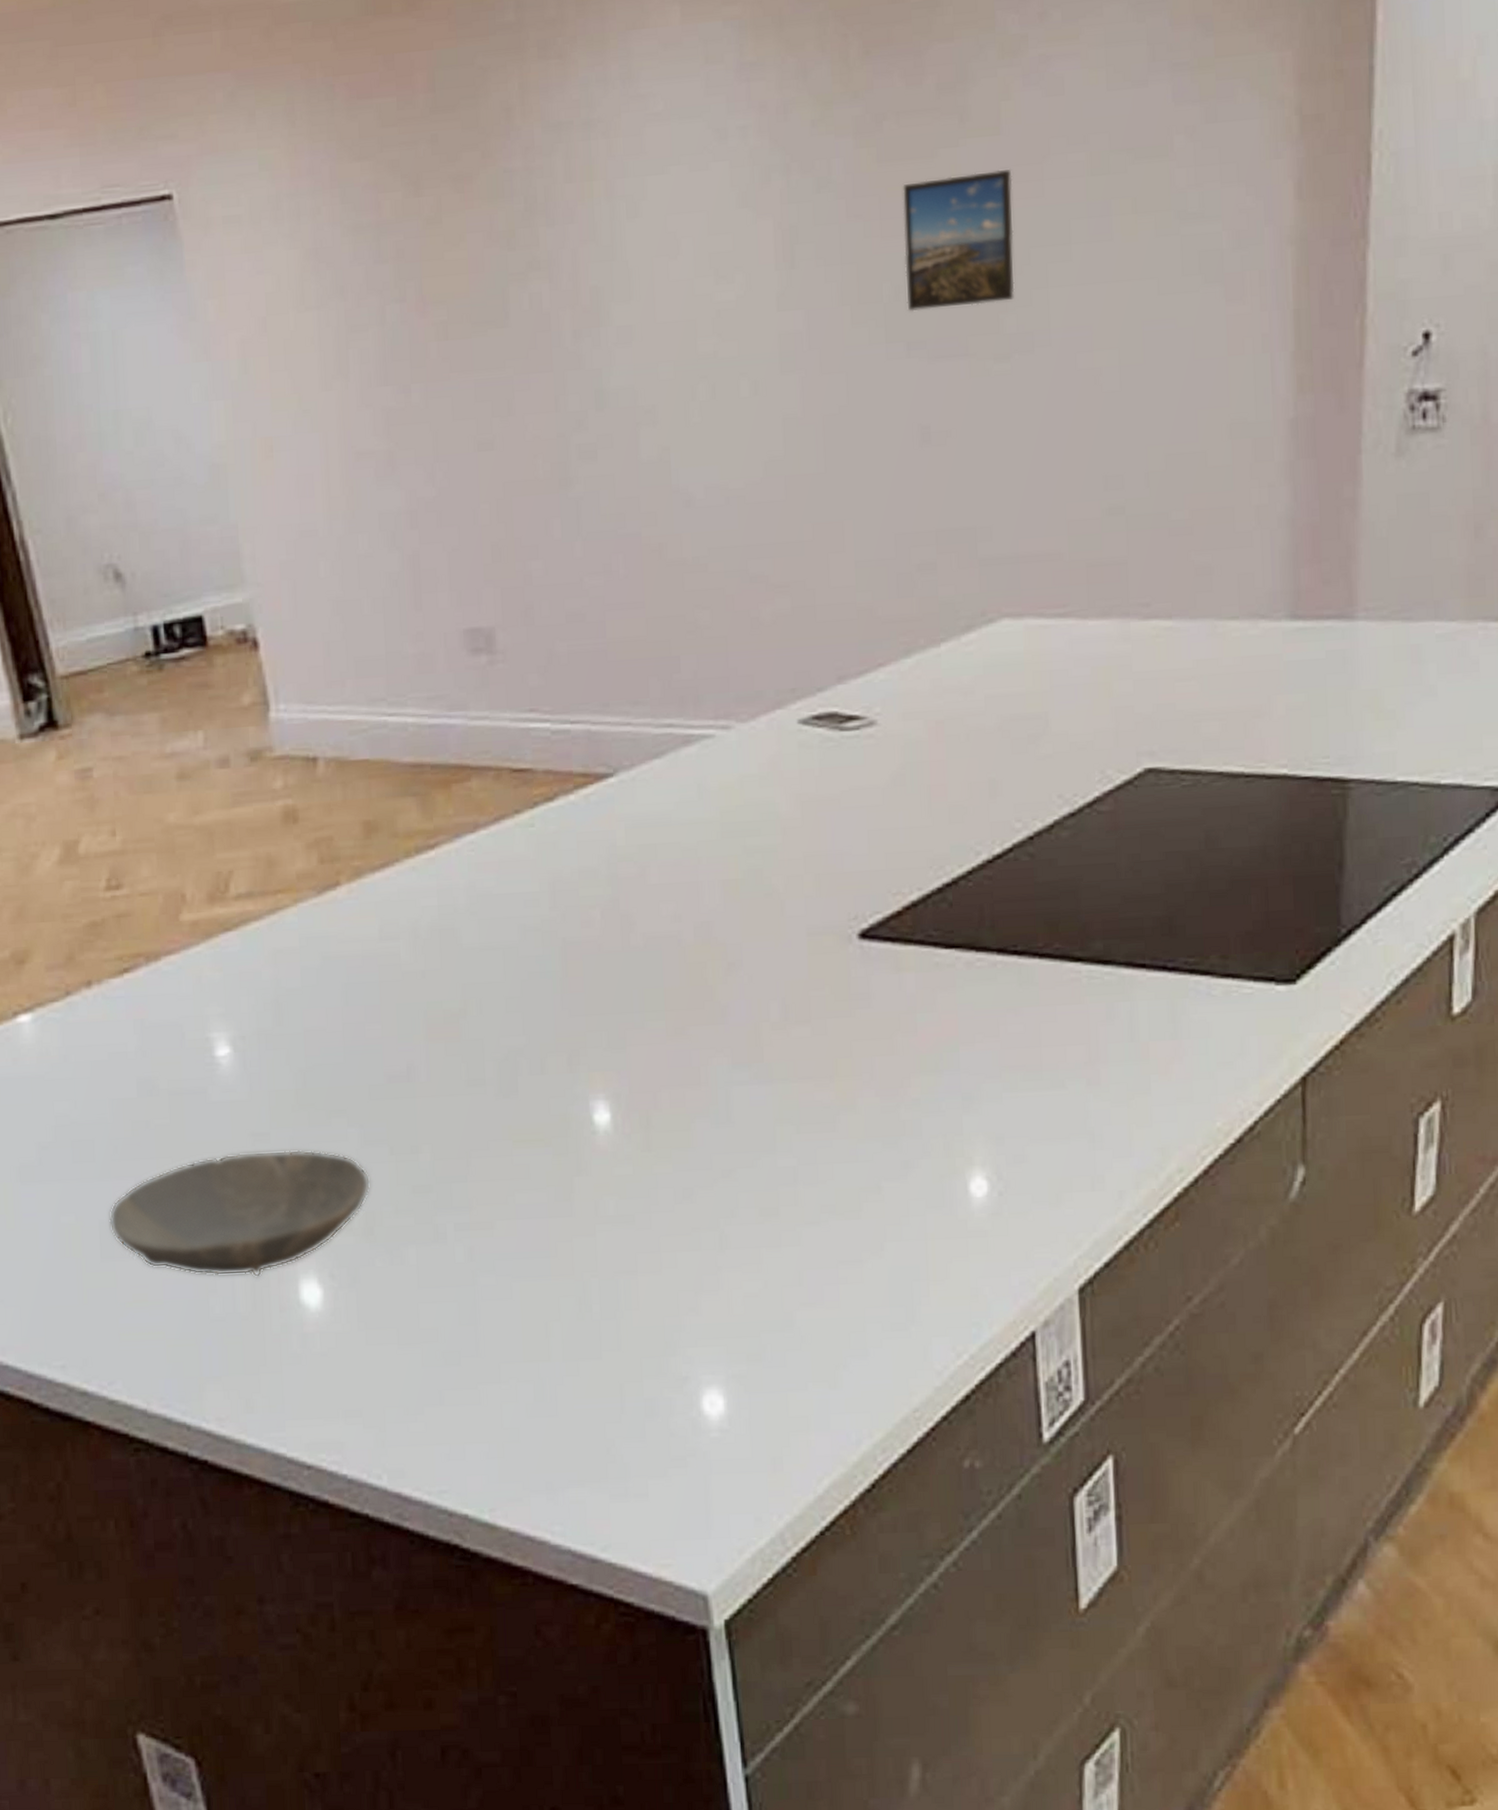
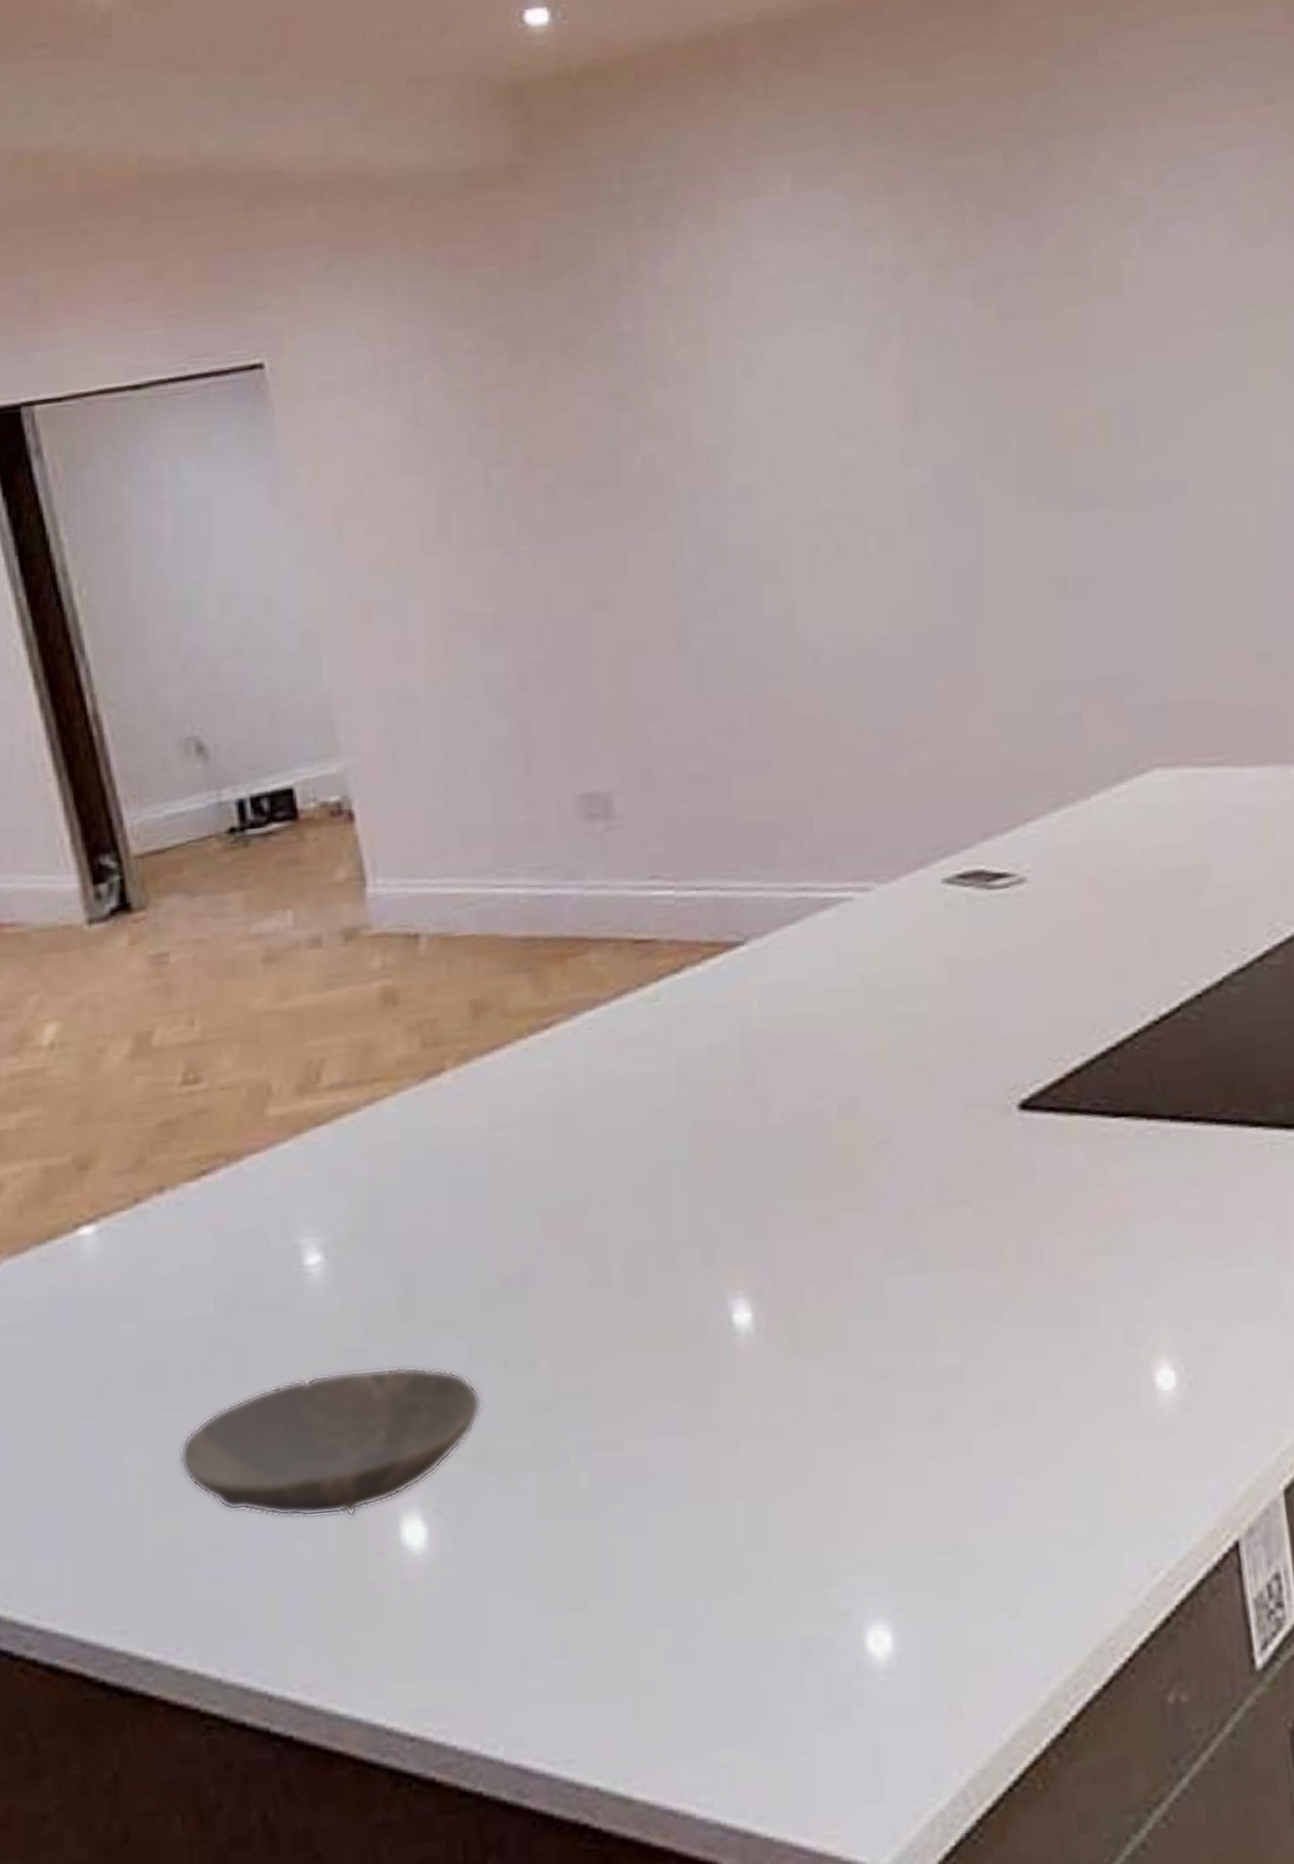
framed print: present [903,169,1015,312] -> none [1026,325,1147,465]

